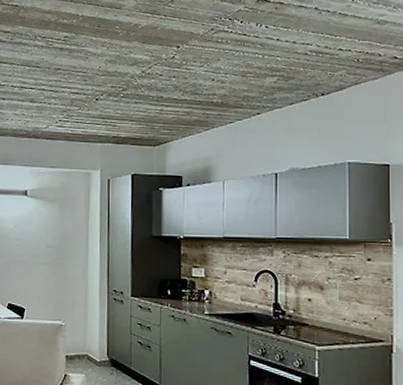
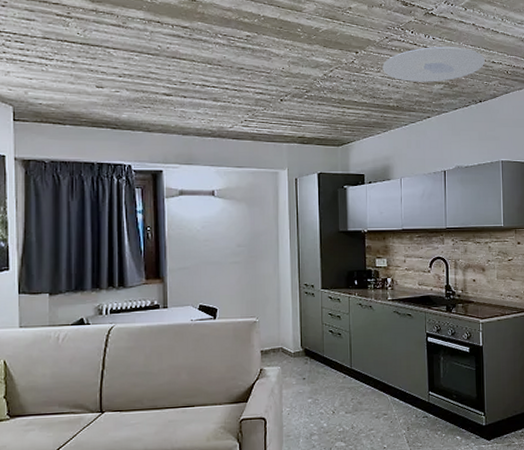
ceiling light: none [206,35,330,76] -> present [382,46,485,82]

